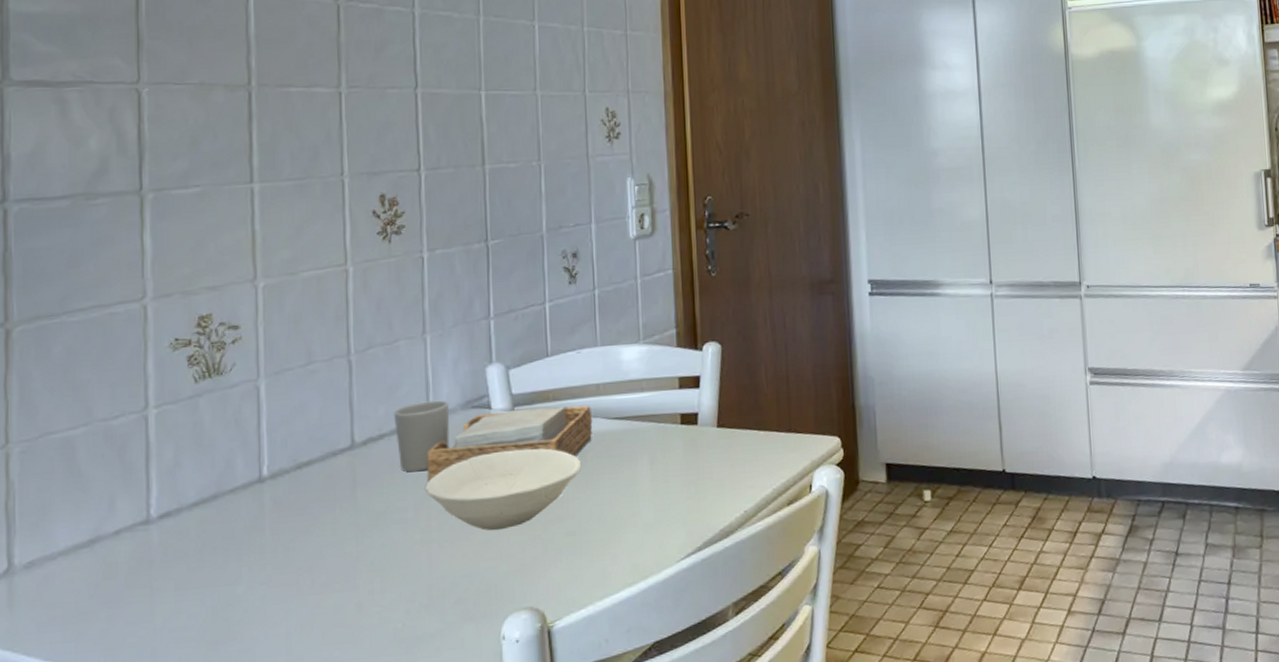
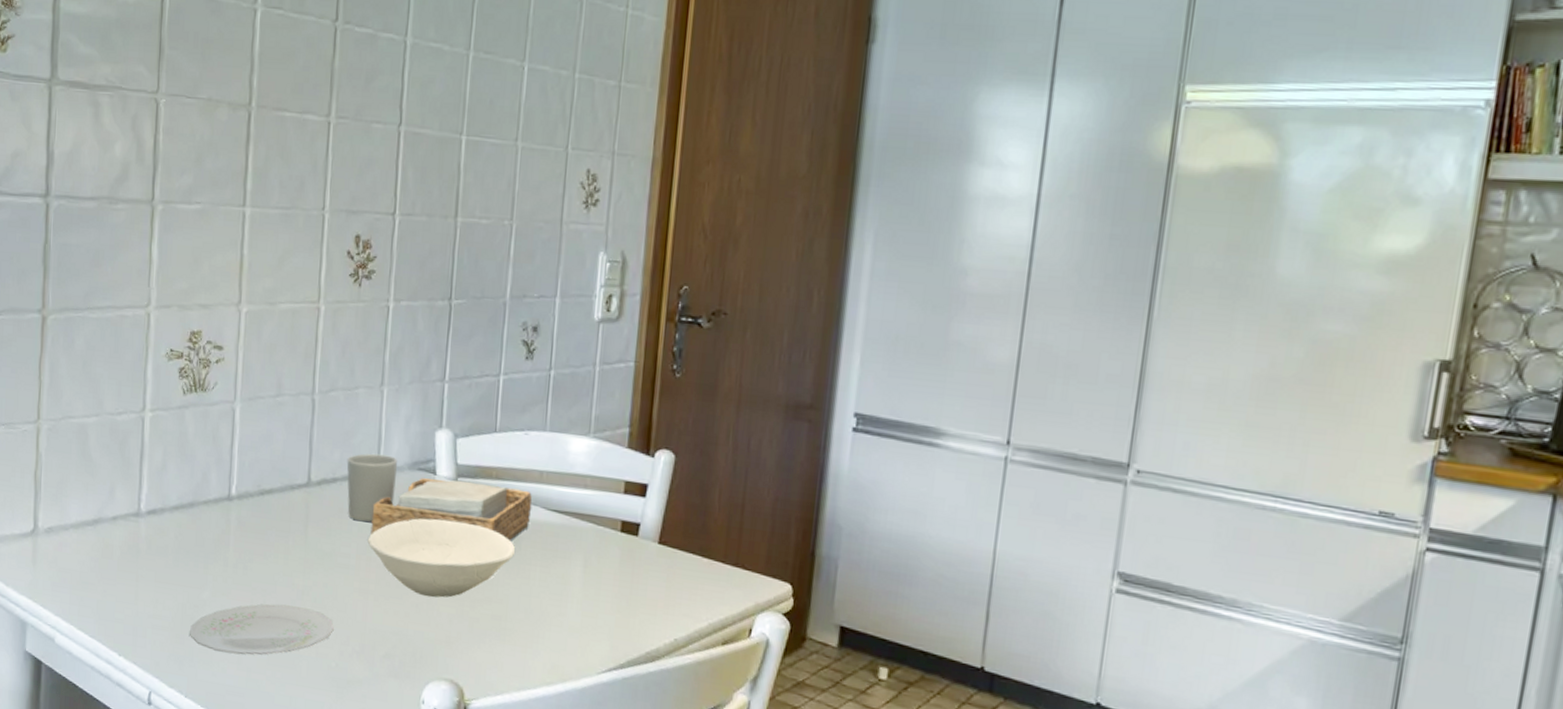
plate: none [224,574,397,648] -> present [190,603,334,655]

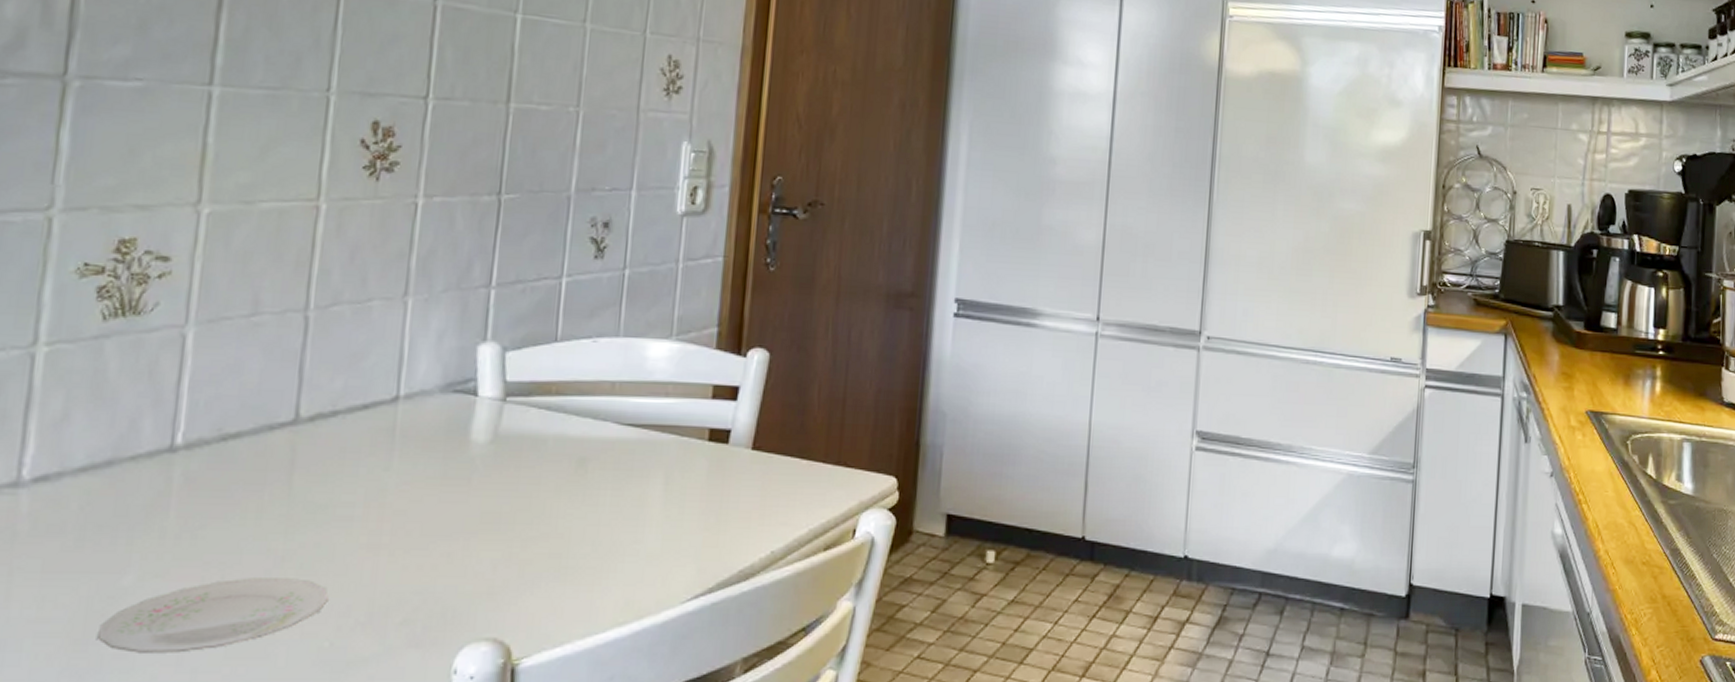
mug: present [346,453,397,522] -> none [352,377,425,461]
bowl: present [367,518,516,598] -> none [380,447,581,543]
napkin holder: present [370,478,532,541] -> none [385,400,602,475]

